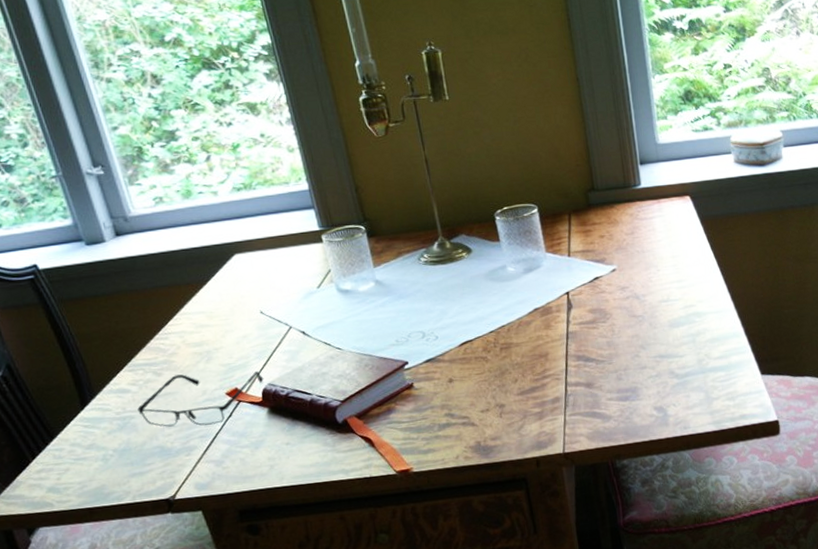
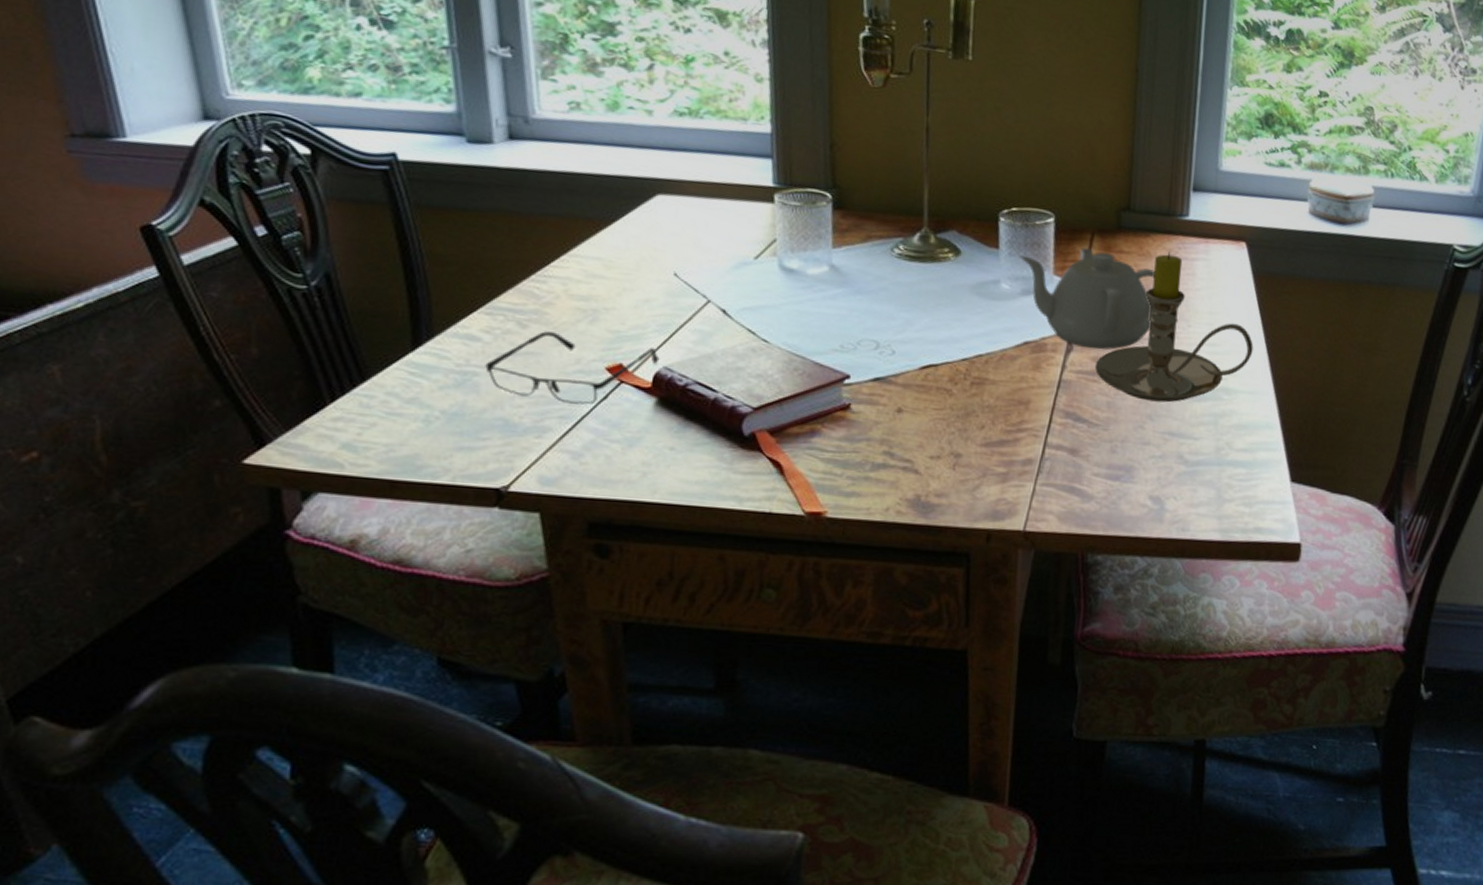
teapot: none [517,226,629,304] -> present [1020,248,1156,350]
candlestick: none [592,216,712,335] -> present [1095,252,1253,403]

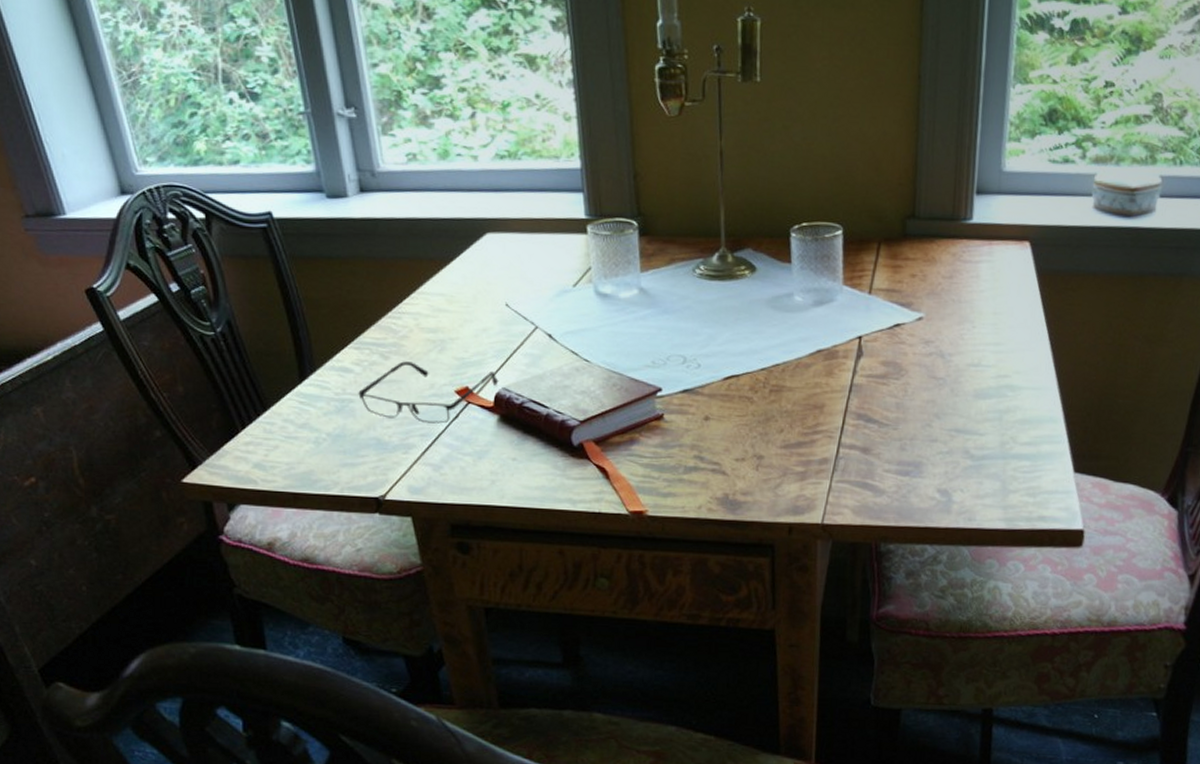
teapot: present [1020,248,1156,350] -> none [811,257,940,354]
candlestick: present [1095,252,1253,403] -> none [884,256,1037,401]

